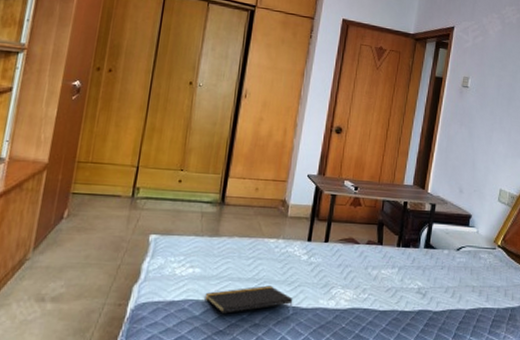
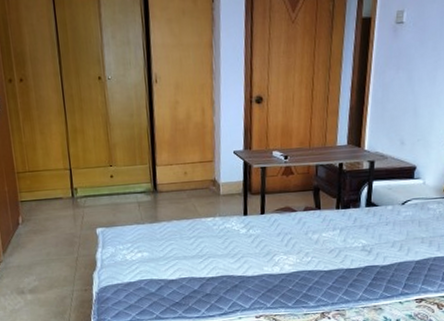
notepad: present [205,285,293,314] -> none [157,260,239,288]

